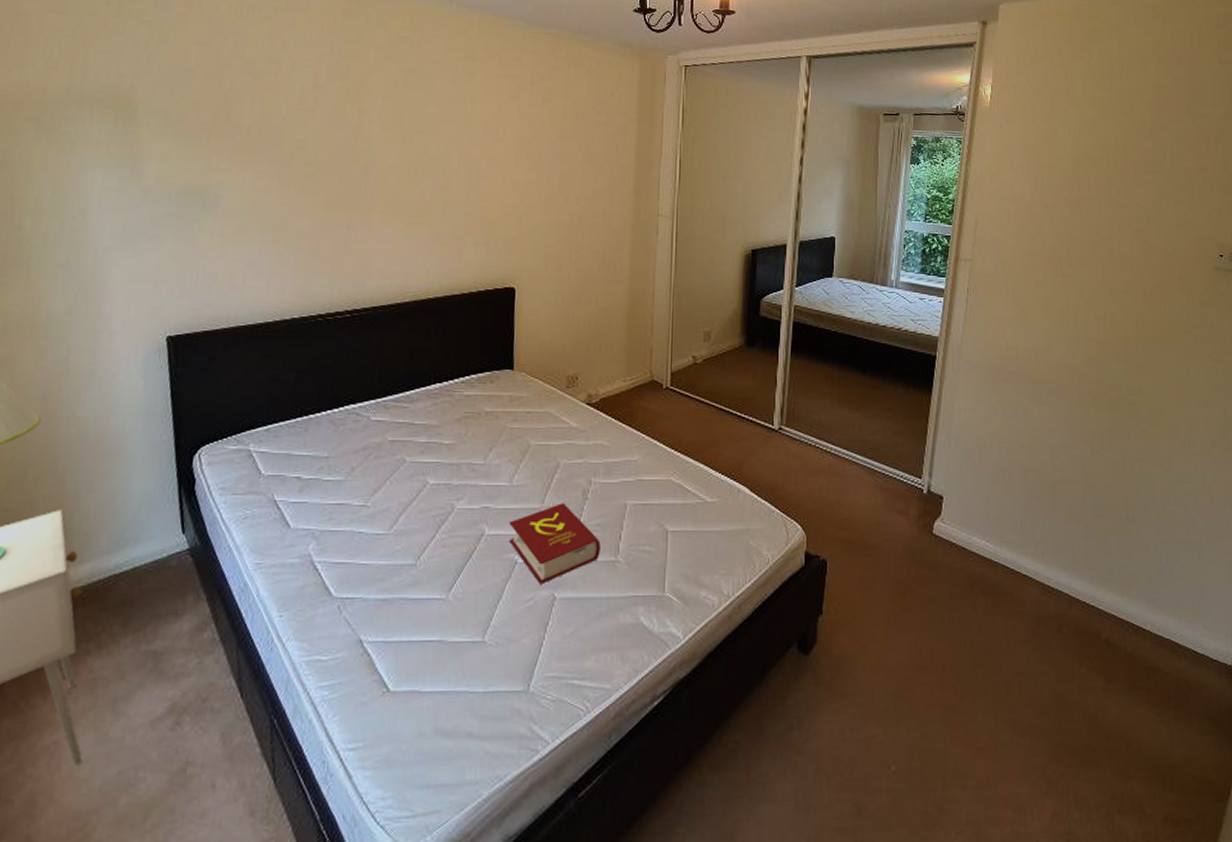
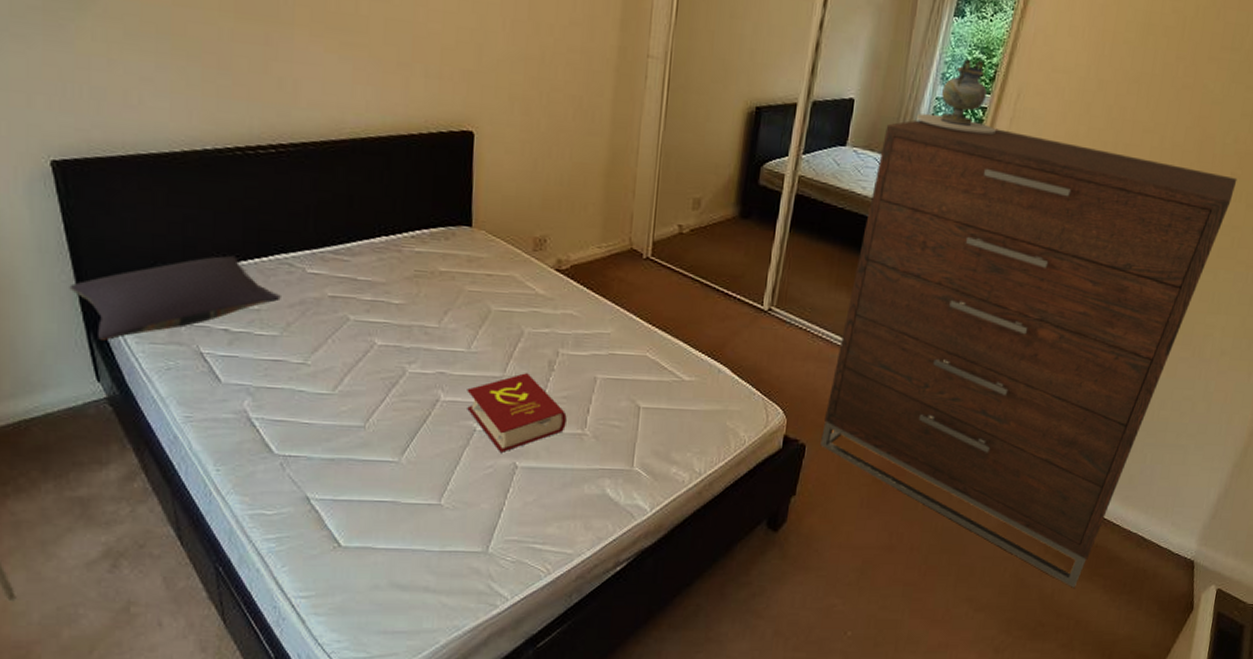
pillow: none [168,410,348,494] -> present [69,256,281,340]
dresser: none [841,250,1187,704] -> present [820,119,1237,588]
decorative vase: none [890,197,961,259] -> present [916,59,996,135]

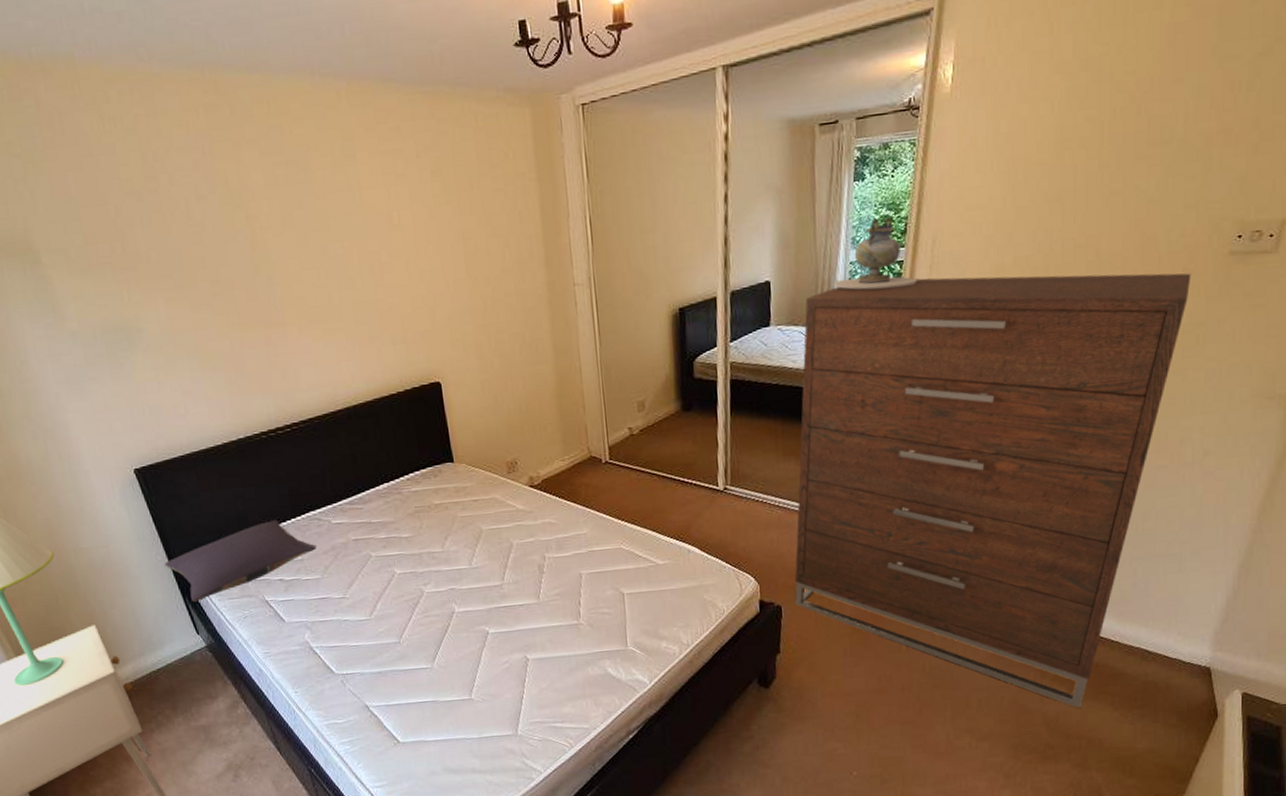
book: present [467,373,567,453] -> none [475,578,563,649]

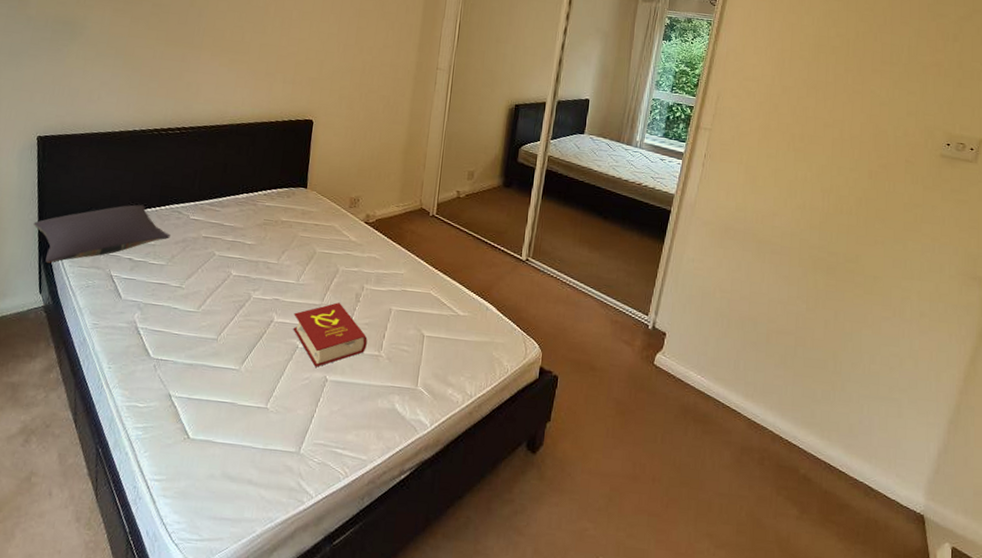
book: none [475,578,563,649] -> present [293,302,368,367]
dresser: present [795,273,1192,708] -> none [570,115,912,533]
decorative vase: present [833,217,916,290] -> none [637,70,702,127]

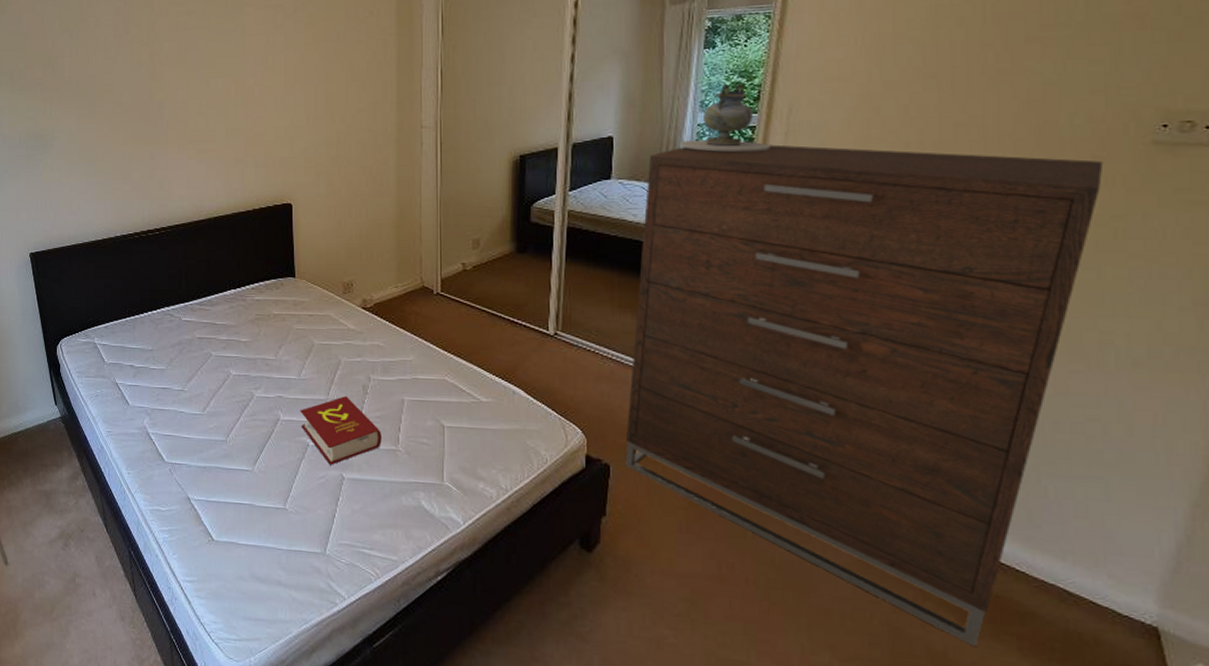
pillow: present [33,205,171,263] -> none [39,311,166,375]
dresser: none [570,115,912,533] -> present [625,144,1104,647]
decorative vase: none [637,70,702,127] -> present [679,84,770,153]

